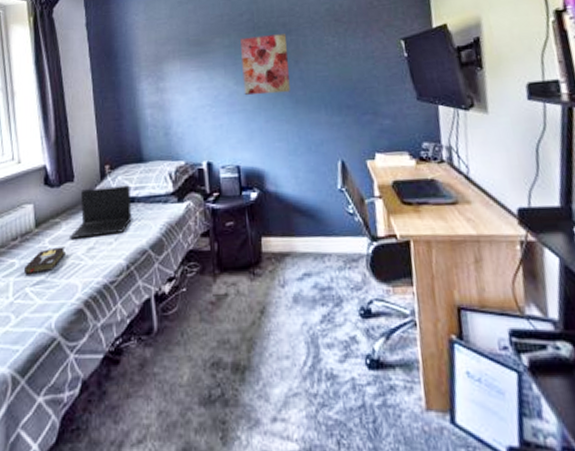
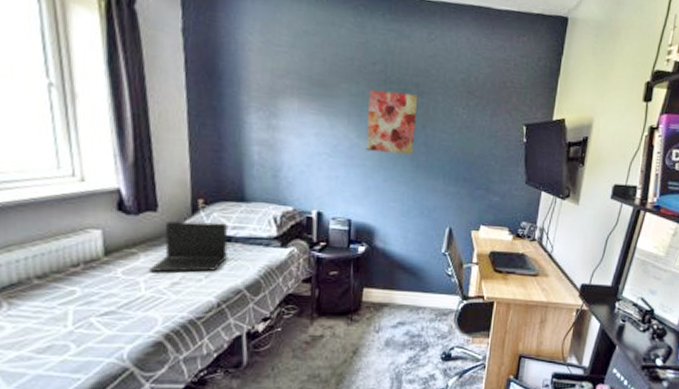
hardback book: present [23,245,67,275] -> none [87,277,145,305]

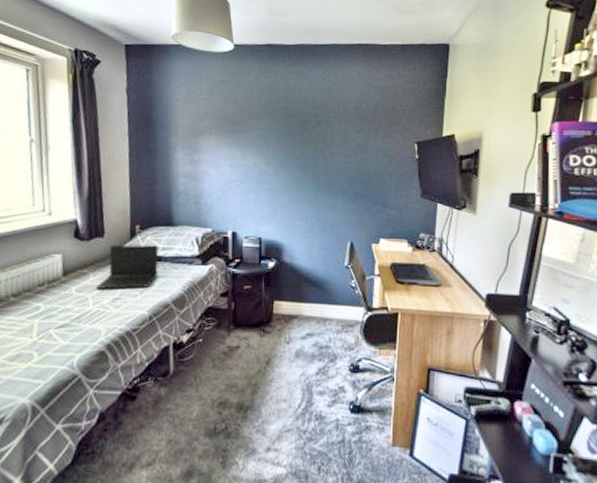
wall art: present [365,89,418,156] -> none [272,123,317,178]

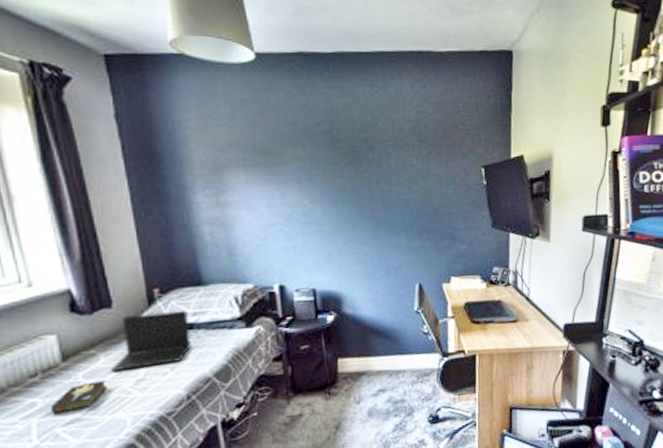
hardback book: none [49,294,93,318] -> present [50,379,109,415]

